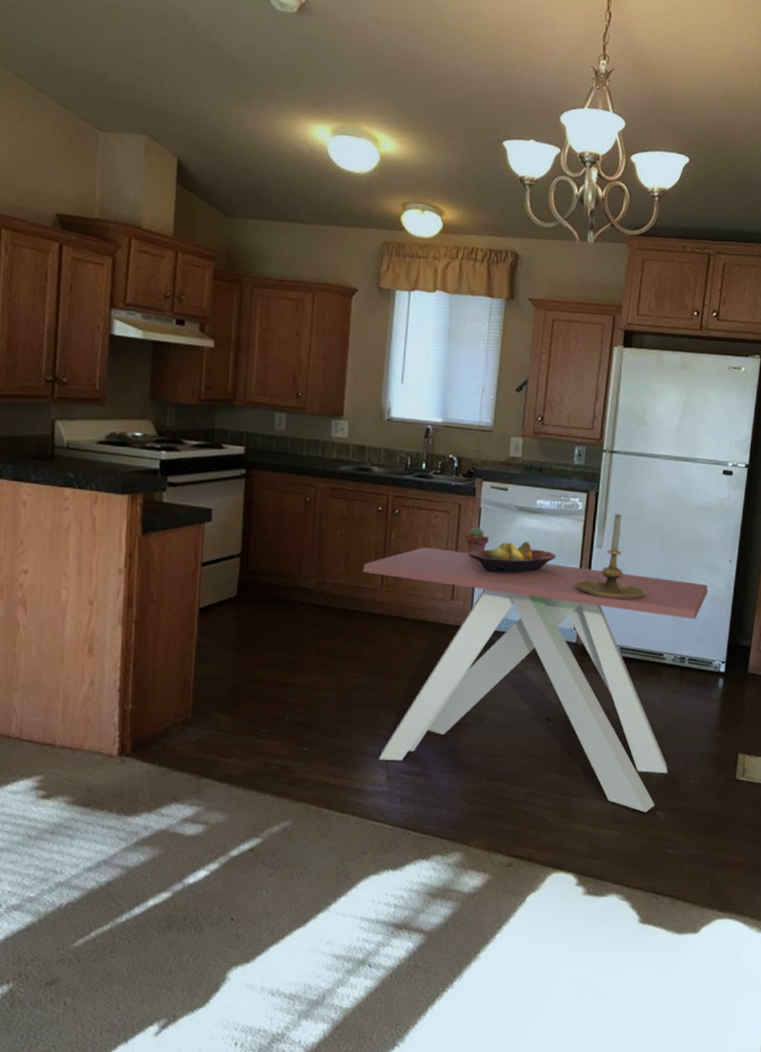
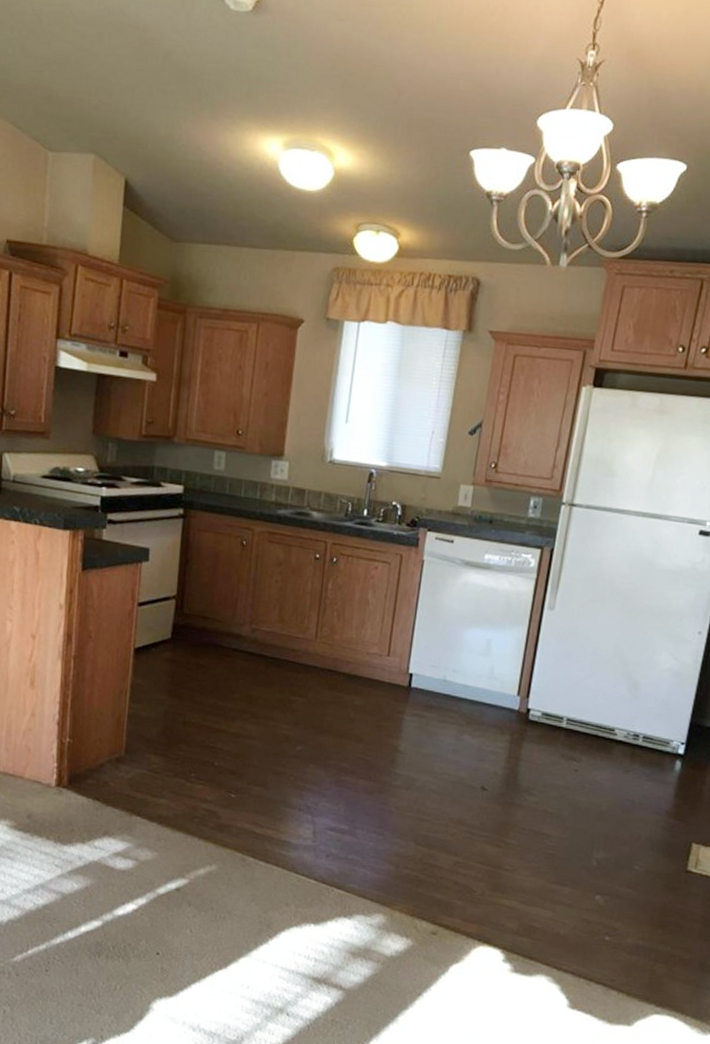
dining table: present [362,547,709,813] -> none [296,599,672,895]
potted succulent: present [466,526,490,557] -> none [406,580,432,612]
fruit bowl: present [470,541,556,574] -> none [409,598,502,633]
candle holder: present [575,514,647,599] -> none [521,573,601,667]

